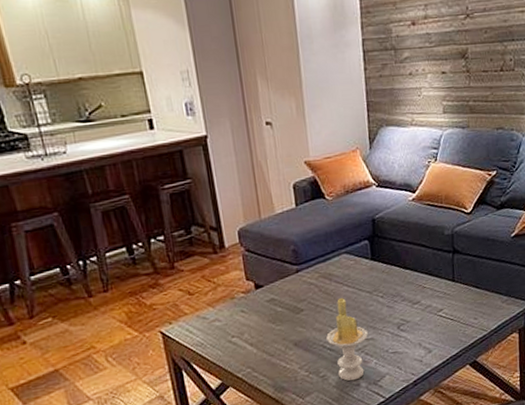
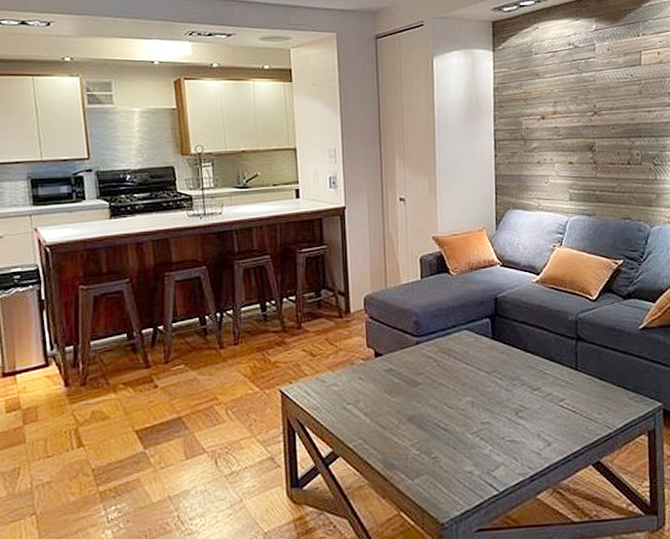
candle: present [326,297,368,381] -> none [441,374,484,467]

